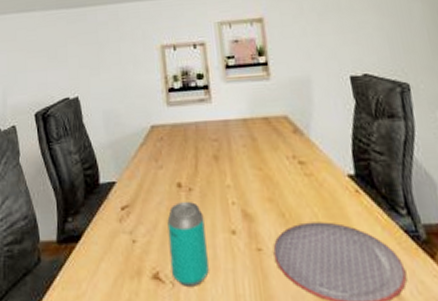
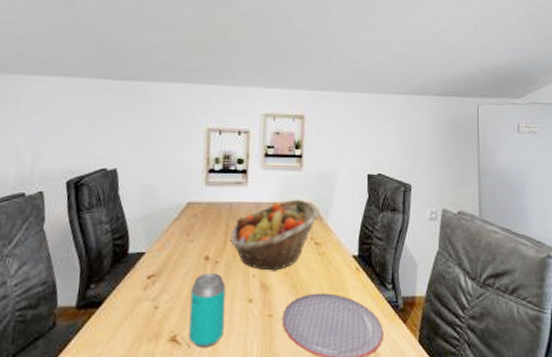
fruit basket: none [201,112,299,197] -> present [230,199,319,271]

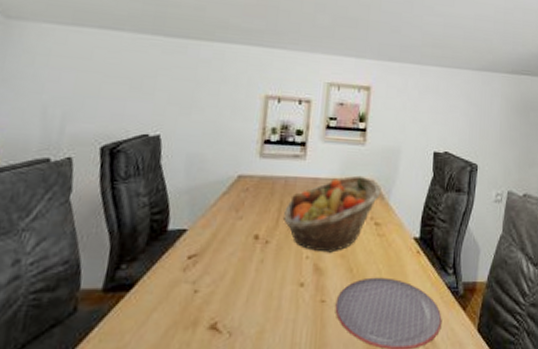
beverage can: present [188,273,226,347] -> none [230,254,276,336]

